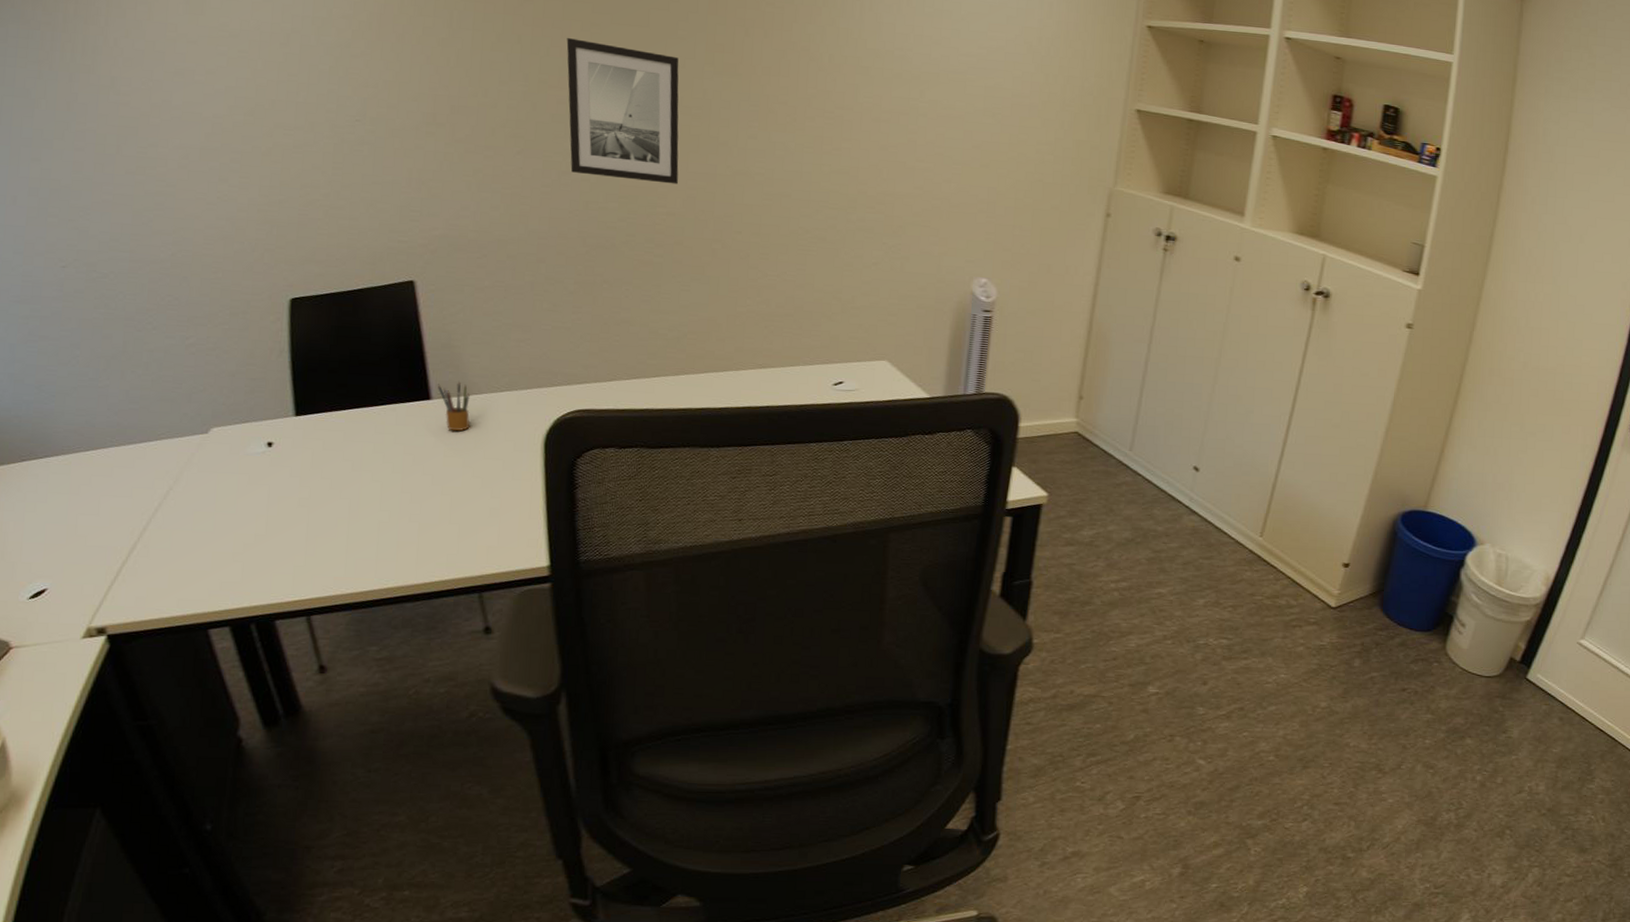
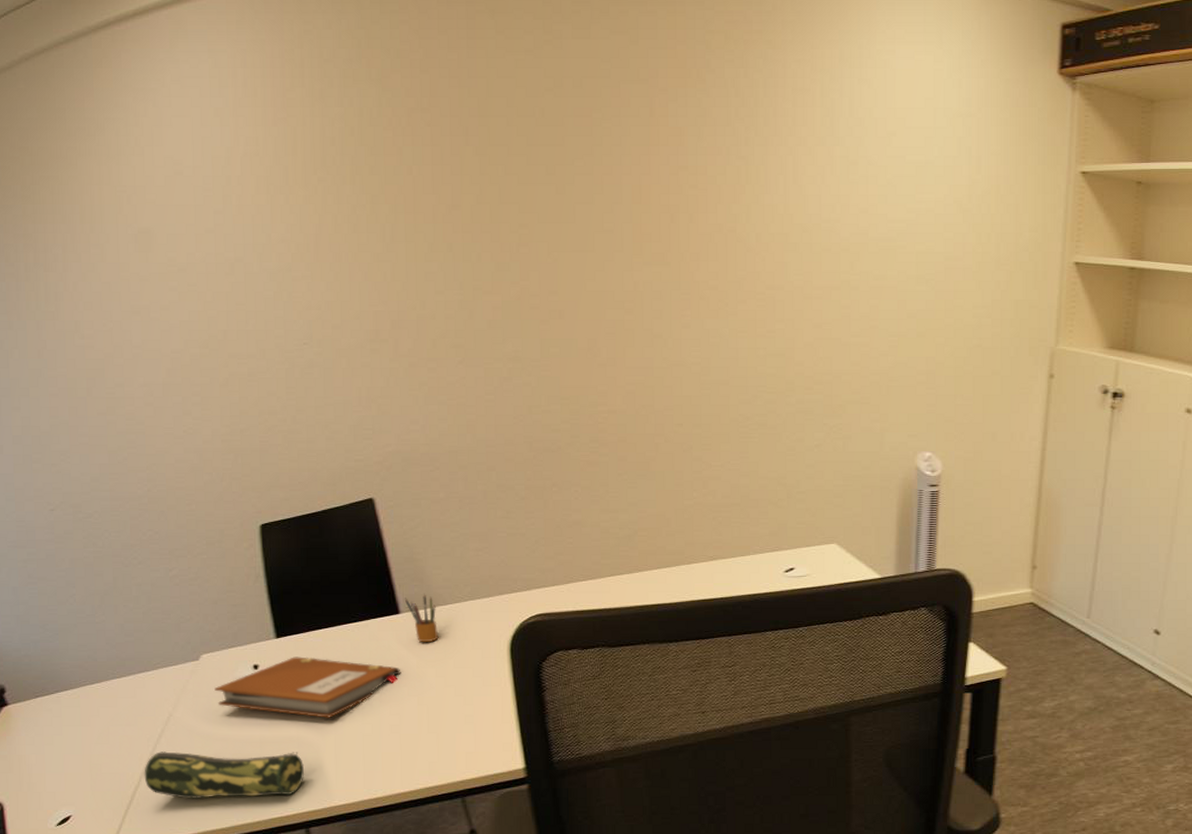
pencil case: none [133,526,312,580] -> present [144,751,305,799]
notebook: none [222,436,427,502] -> present [214,656,401,718]
wall art: present [566,38,679,184] -> none [496,242,616,381]

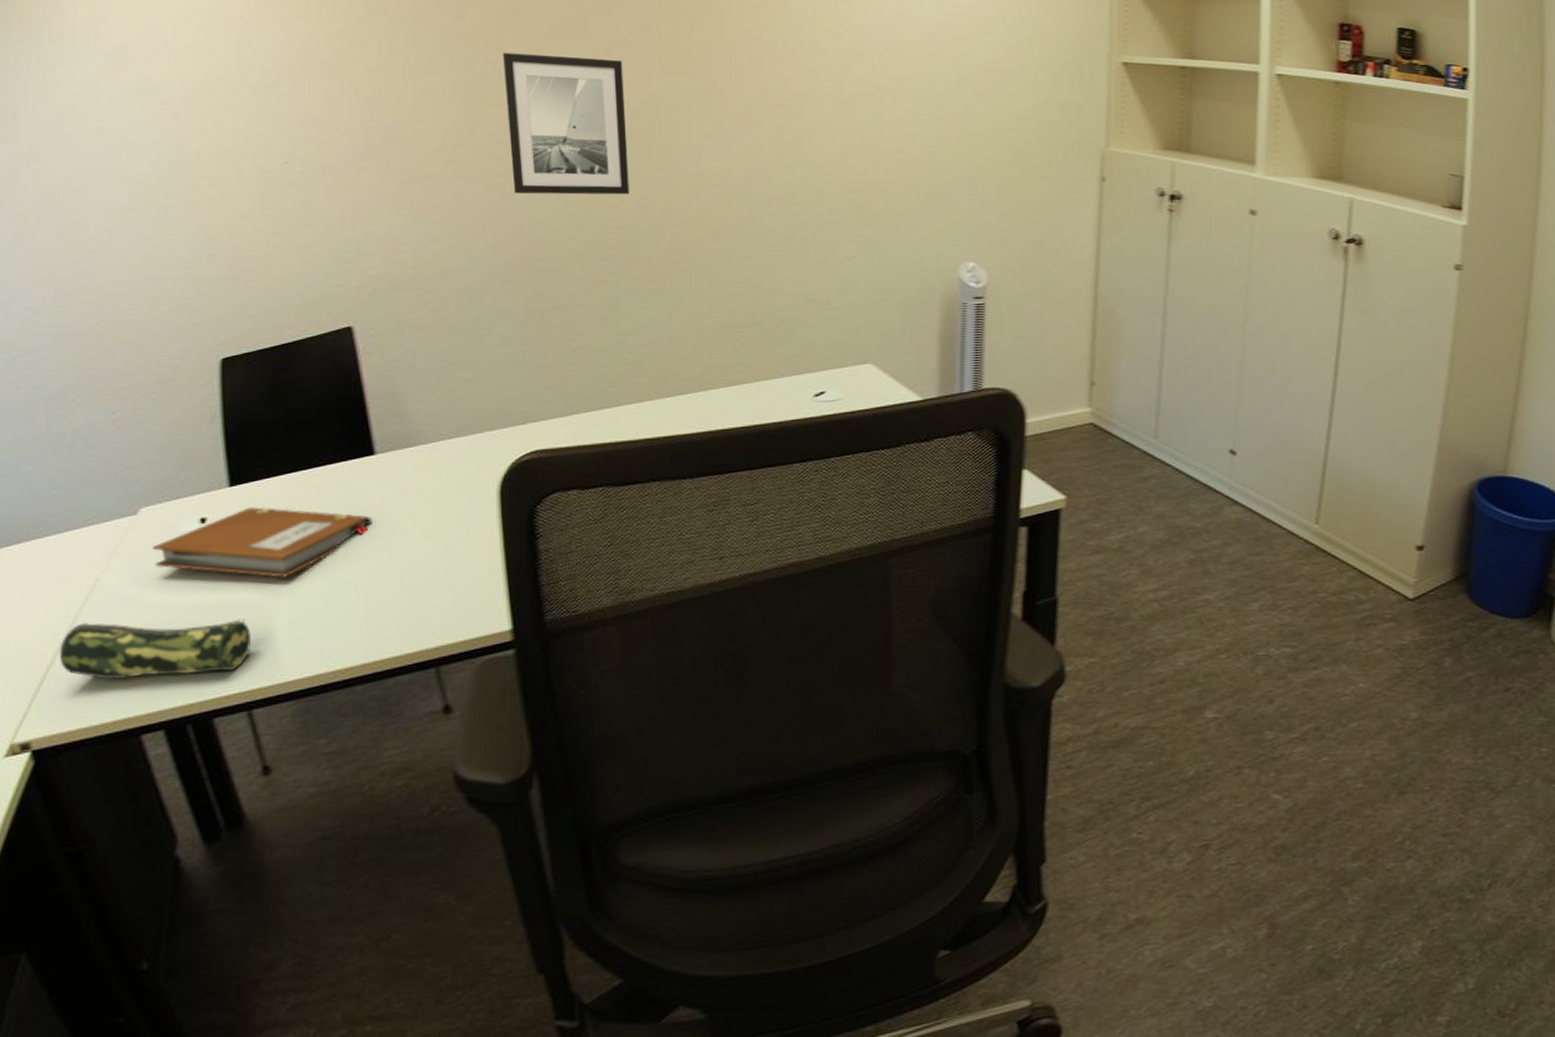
pencil box: present [405,594,439,642] -> none [382,432,419,486]
wall art: none [496,242,616,381] -> present [503,53,629,195]

